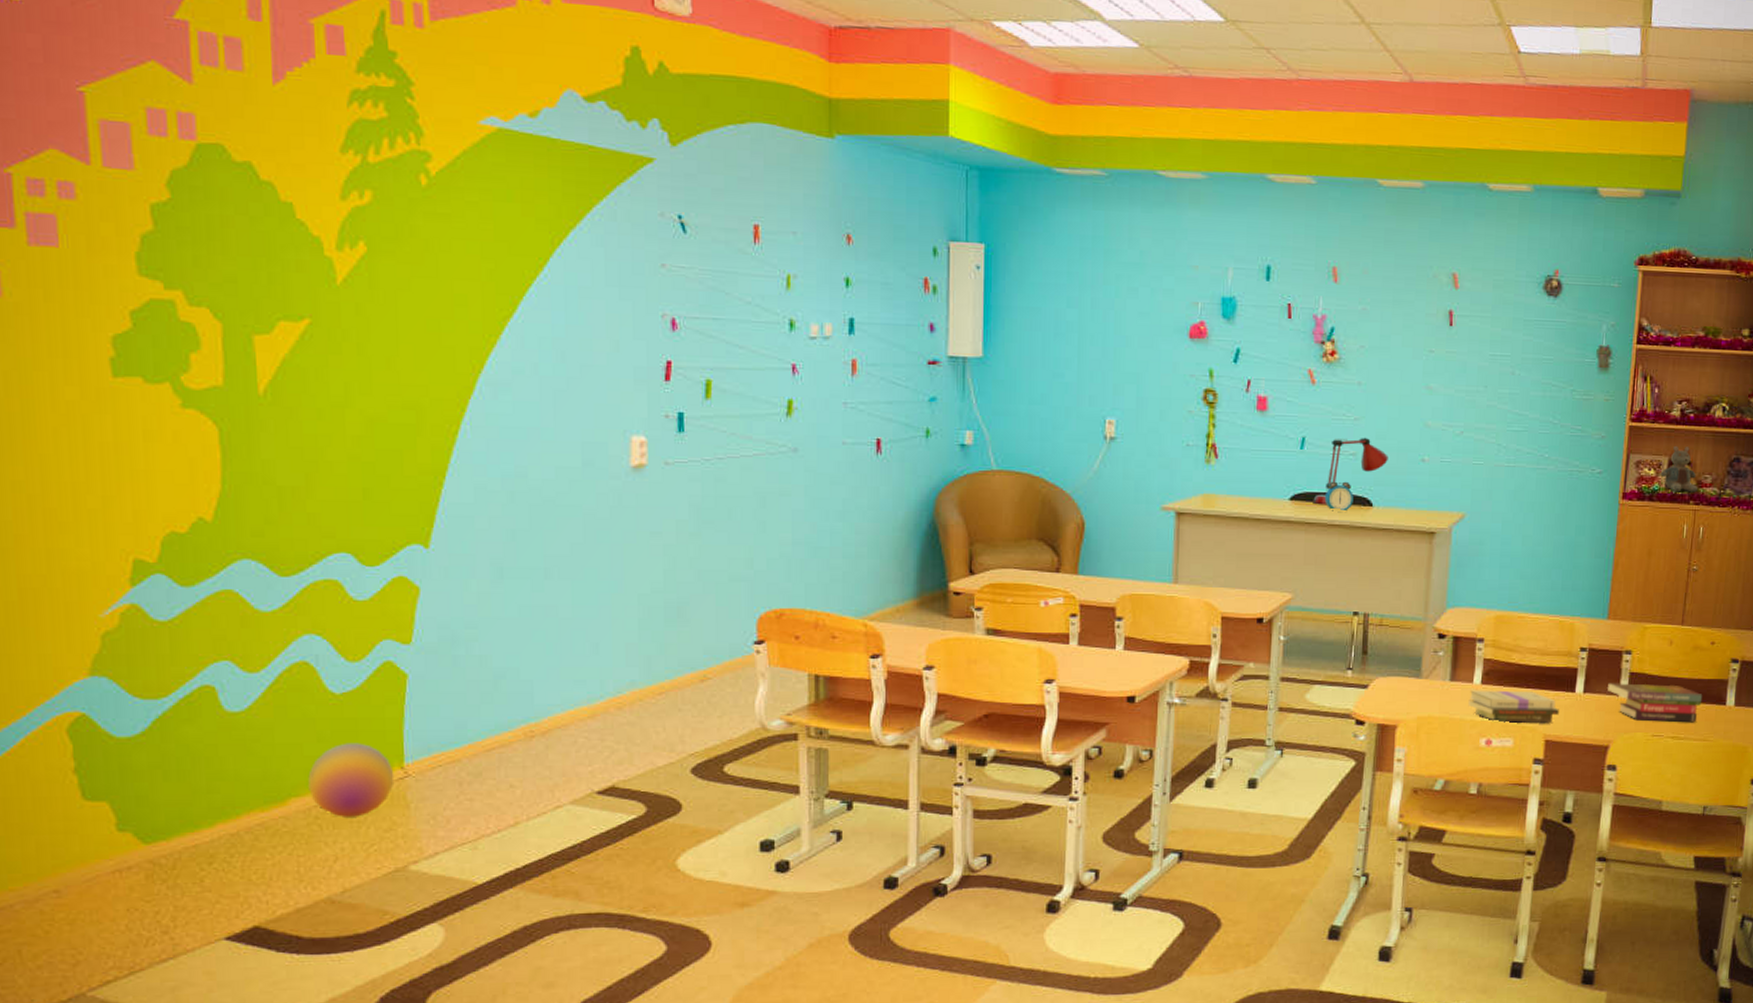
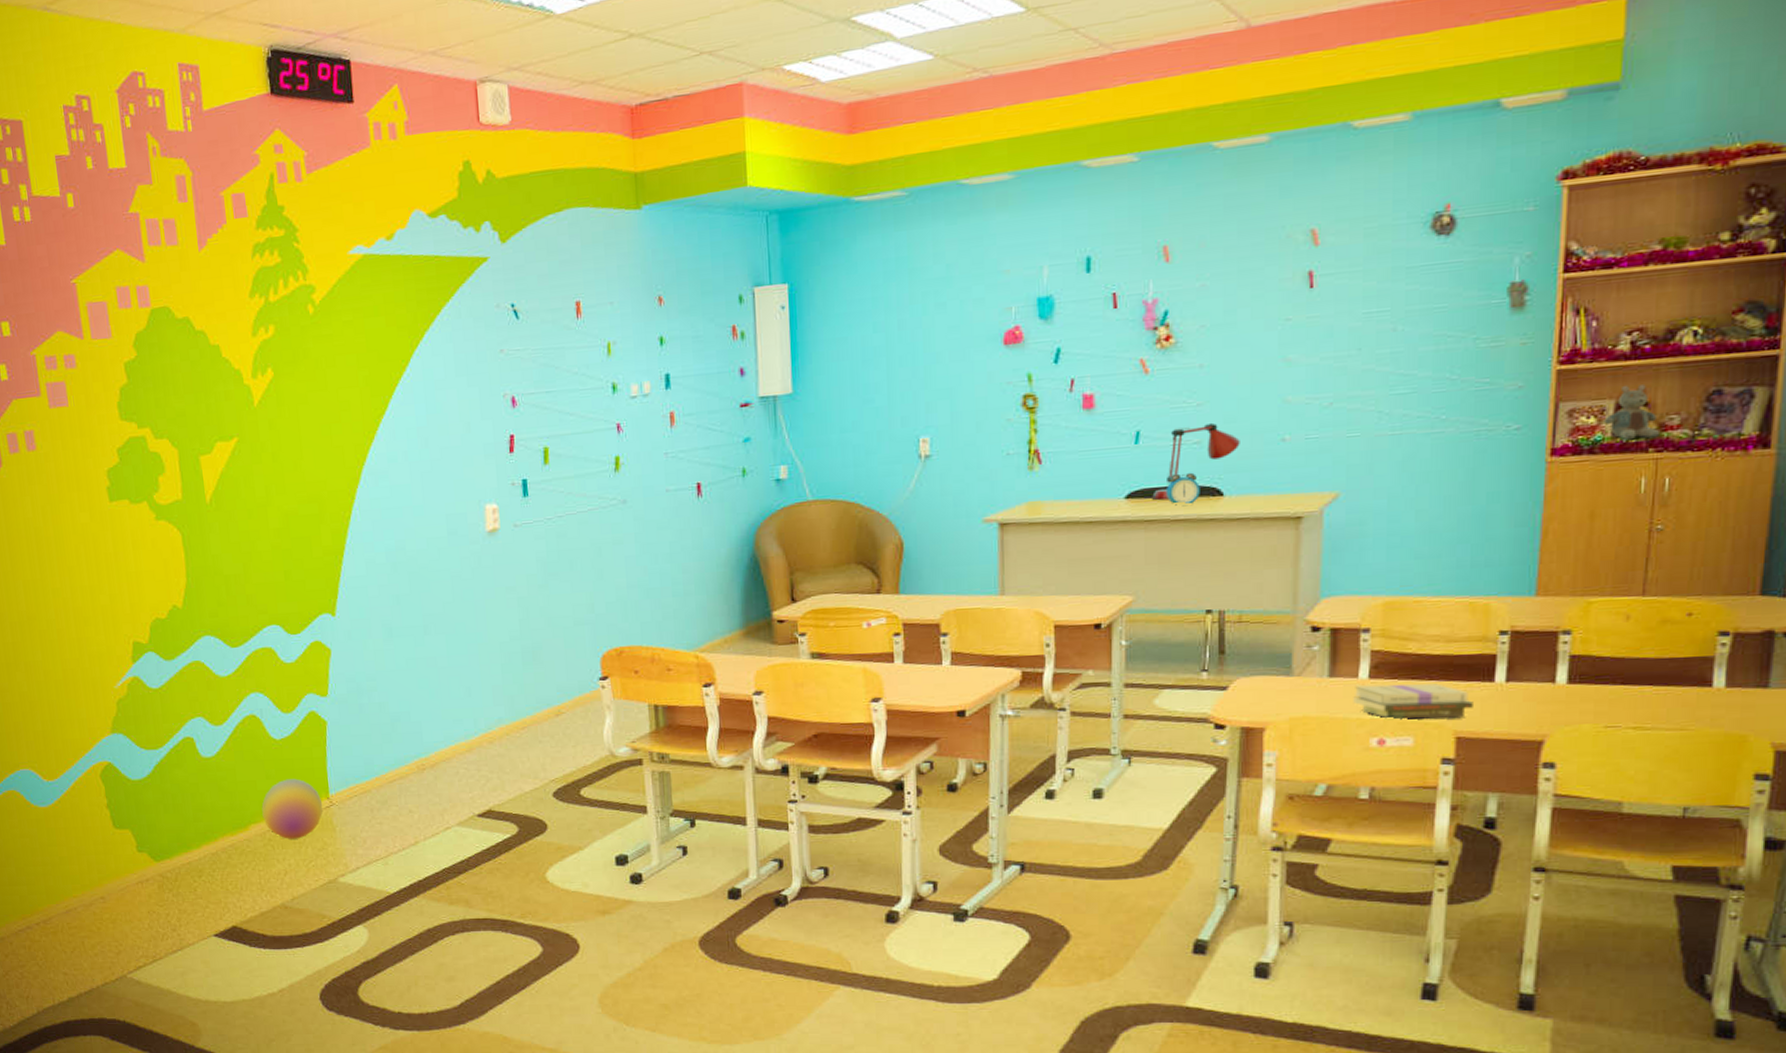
books: present [1608,683,1703,723] -> none [1539,666,1677,710]

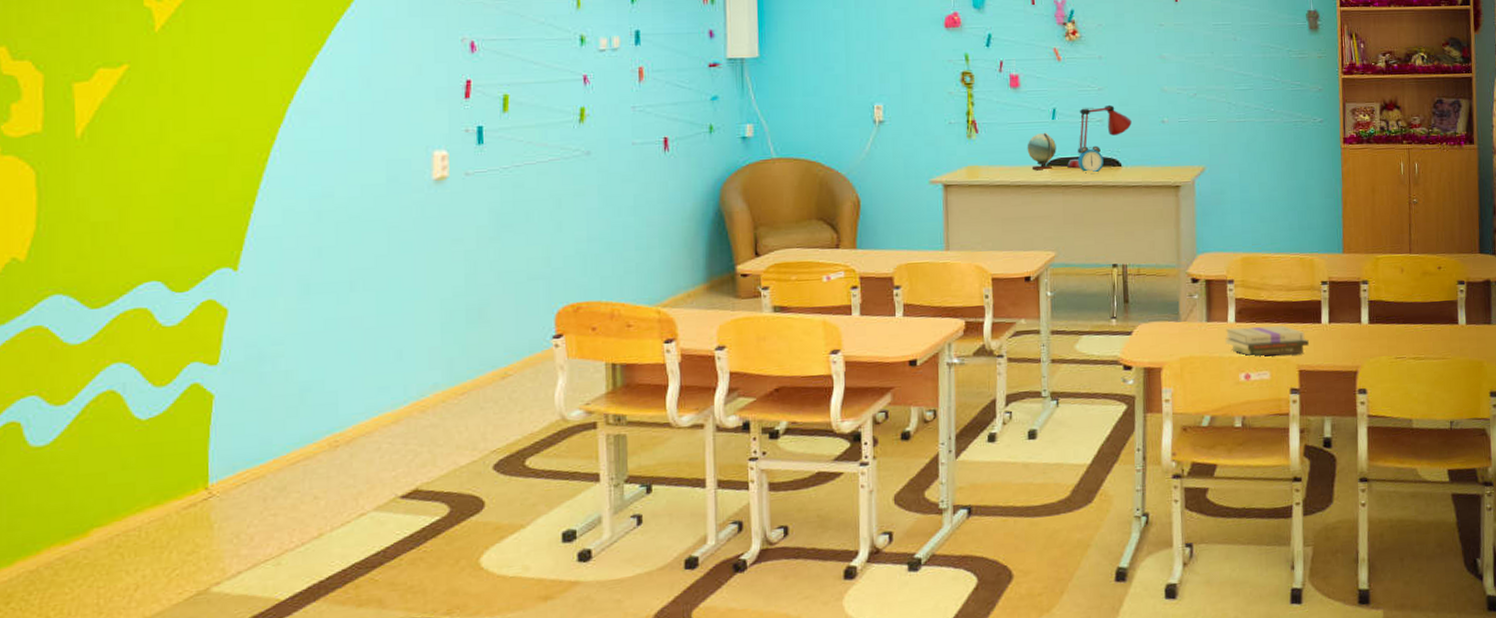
ball: present [261,778,323,839] -> none [111,466,199,544]
globe: none [1101,459,1139,505] -> present [1027,132,1056,171]
stuffed animal: present [1604,384,1659,441] -> none [1374,92,1408,134]

